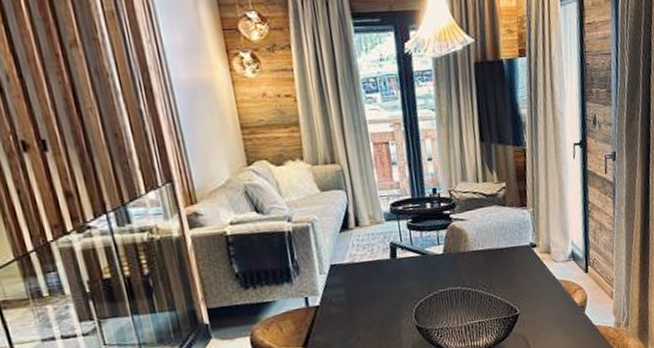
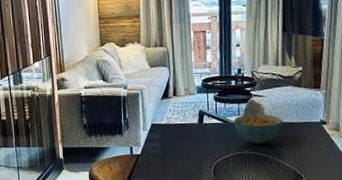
cereal bowl: none [433,241,490,278] -> present [234,114,283,144]

